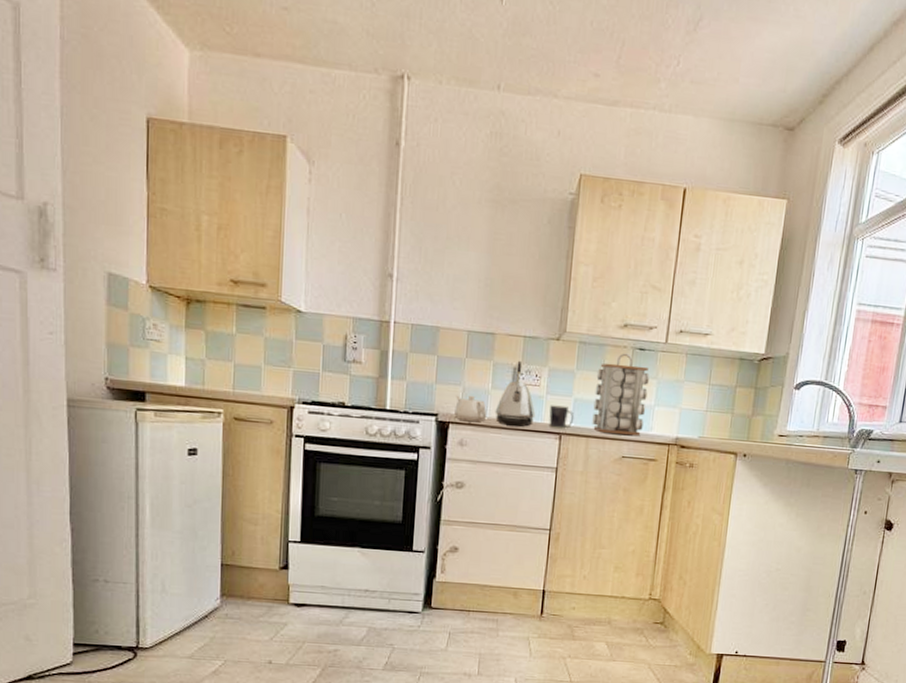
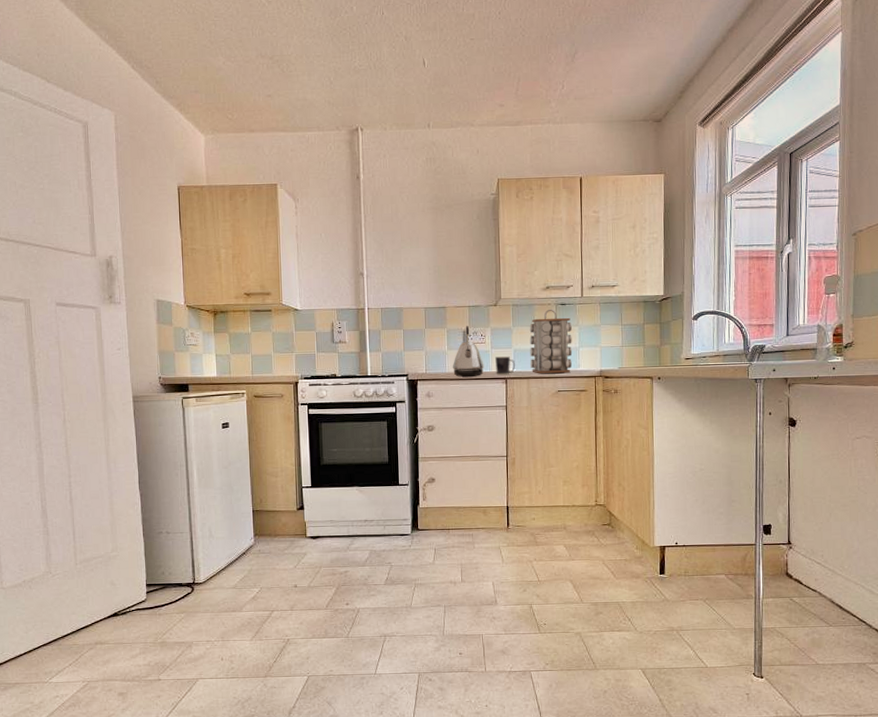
teapot: present [454,395,487,423] -> none [420,356,446,378]

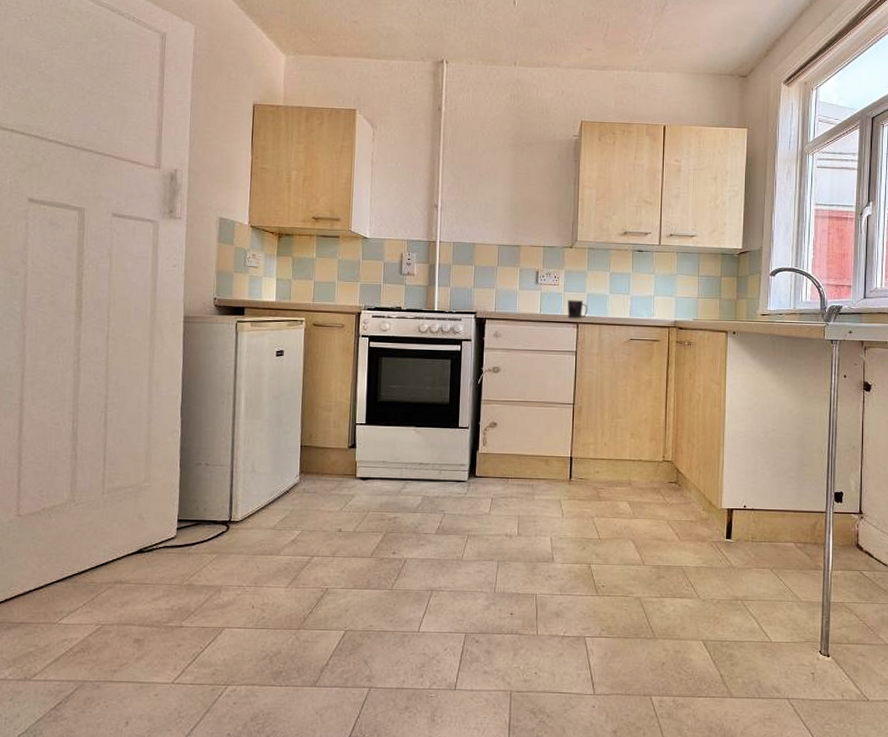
kettle: present [452,325,484,377] -> none [522,265,556,319]
spice rack: present [529,309,573,375] -> none [603,255,648,323]

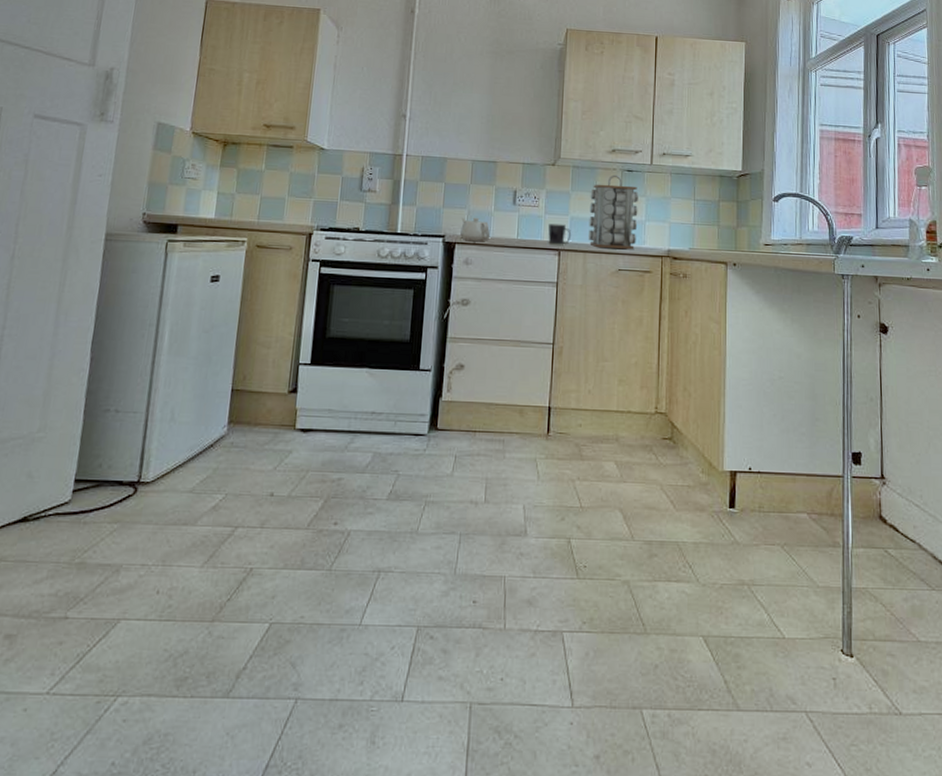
teapot: none [490,295,516,318] -> present [460,217,490,242]
spice rack: none [603,255,648,323] -> present [588,174,638,251]

